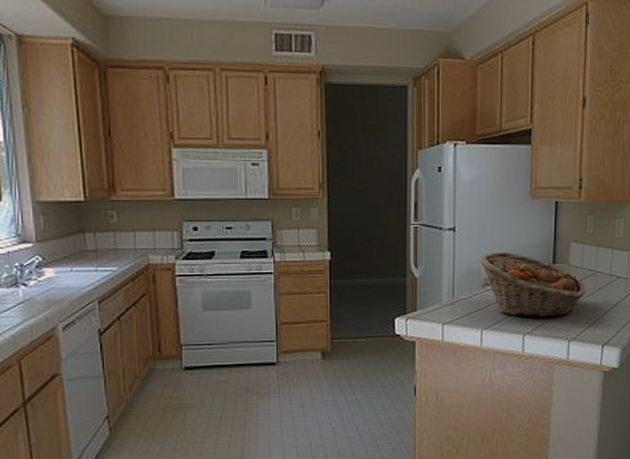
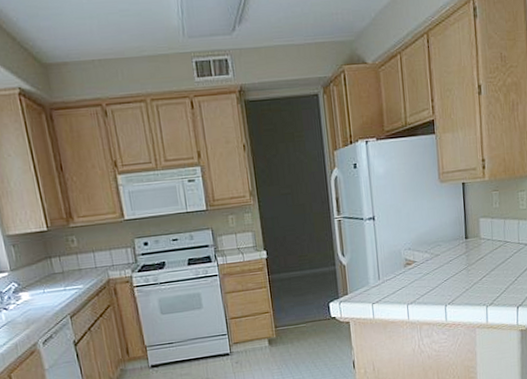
fruit basket: present [479,252,586,317] -> none [399,233,498,290]

